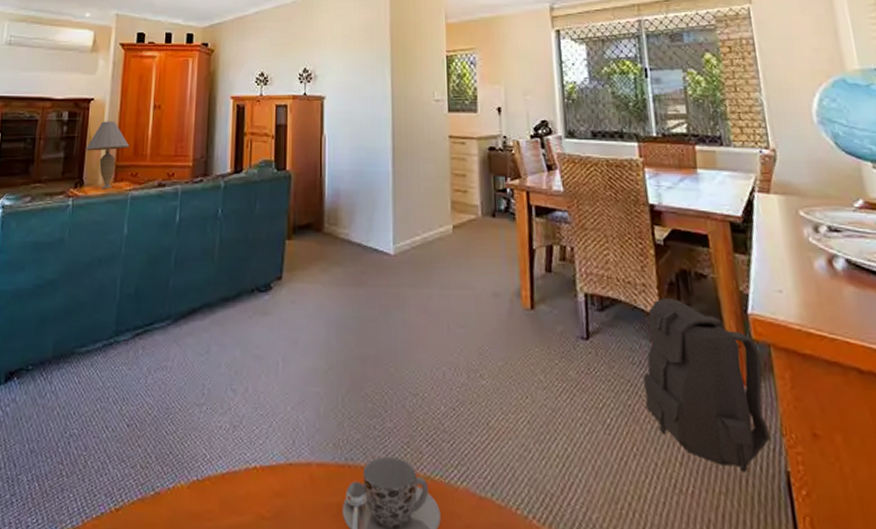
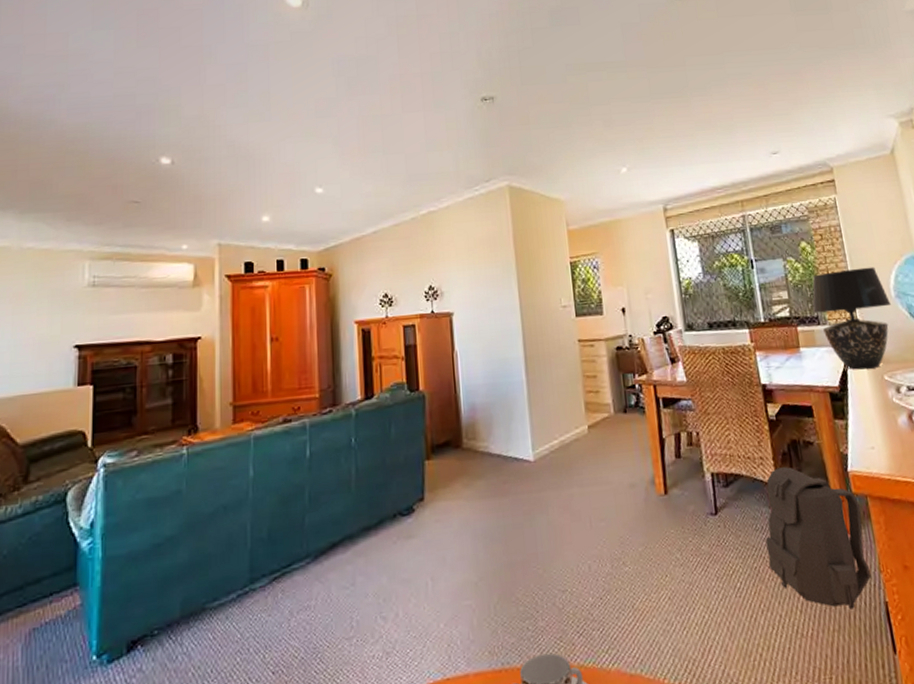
table lamp: present [85,121,130,189] -> none [196,359,247,433]
table lamp: none [714,87,812,201] -> present [812,266,891,370]

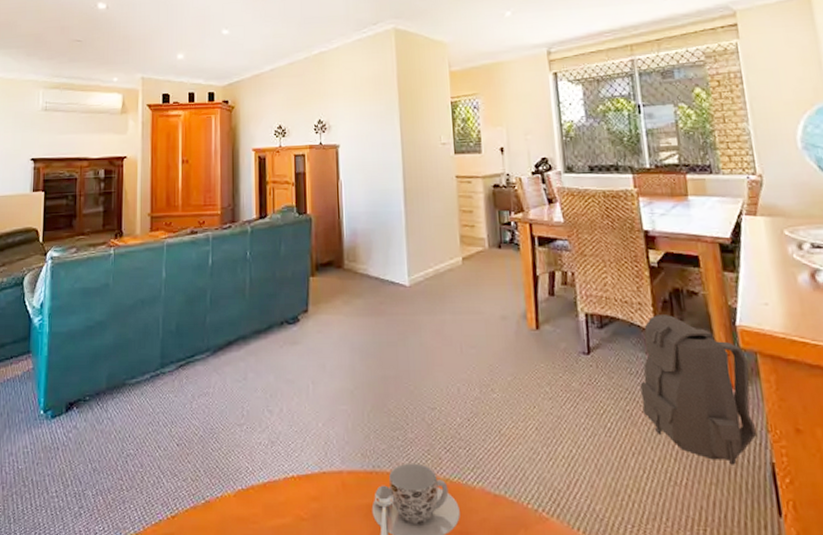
table lamp: present [812,266,891,370] -> none [704,116,797,222]

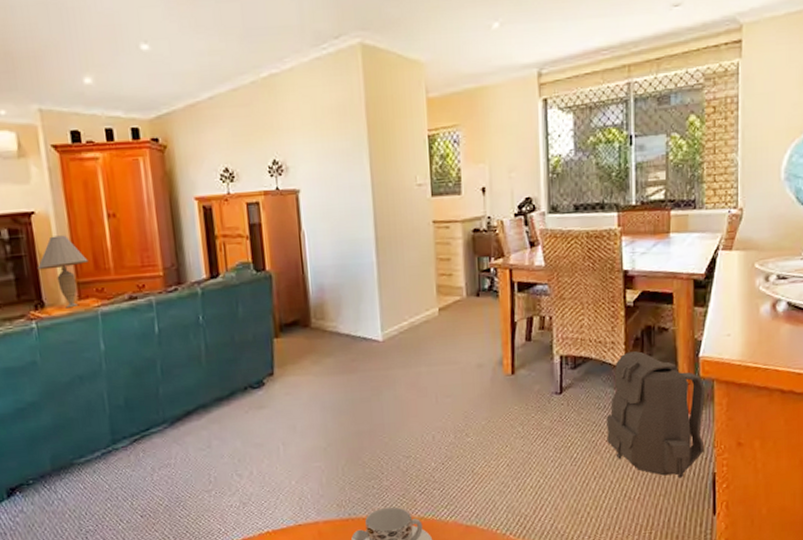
table lamp: none [122,176,162,238] -> present [37,235,88,308]

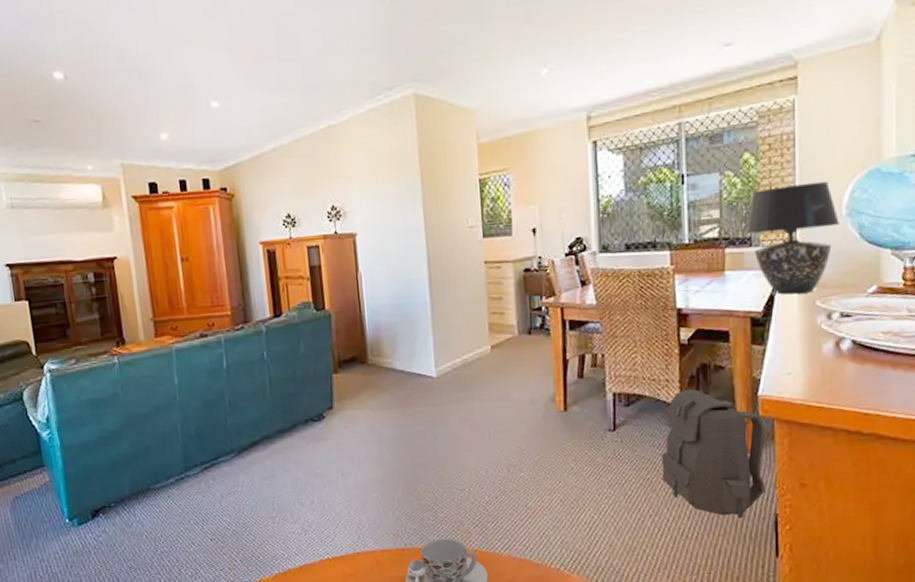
table lamp: present [37,235,88,308] -> none [119,278,164,345]
table lamp: none [690,145,778,257] -> present [745,181,839,295]

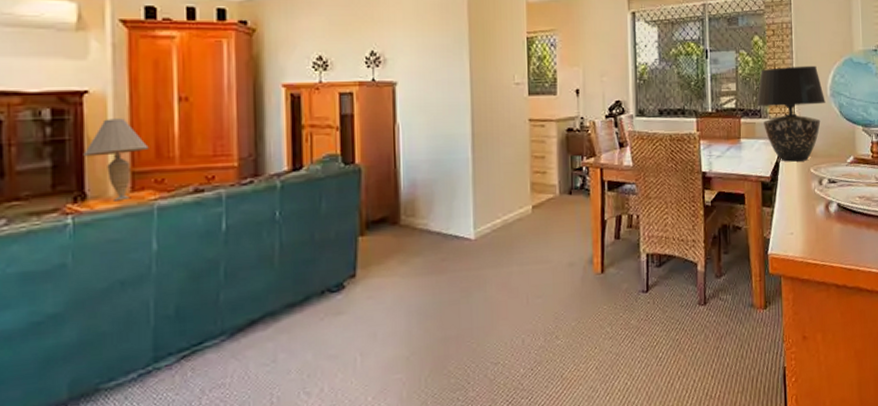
table lamp: none [119,278,164,345] -> present [83,118,149,201]
backpack: present [661,389,766,518] -> none [689,249,776,374]

